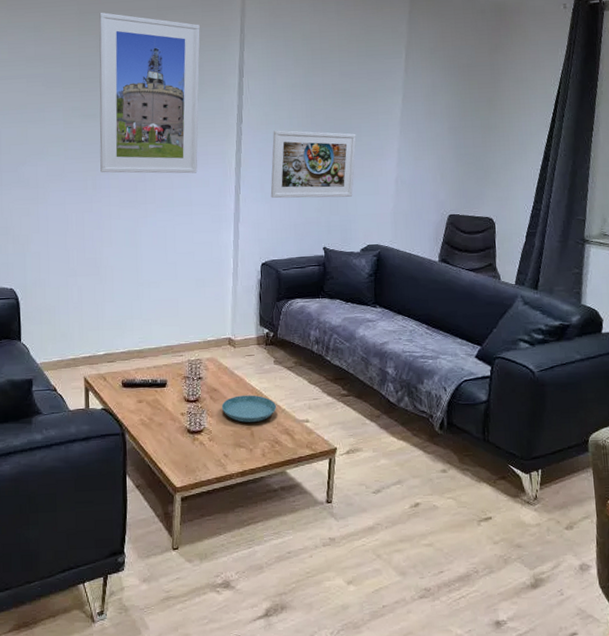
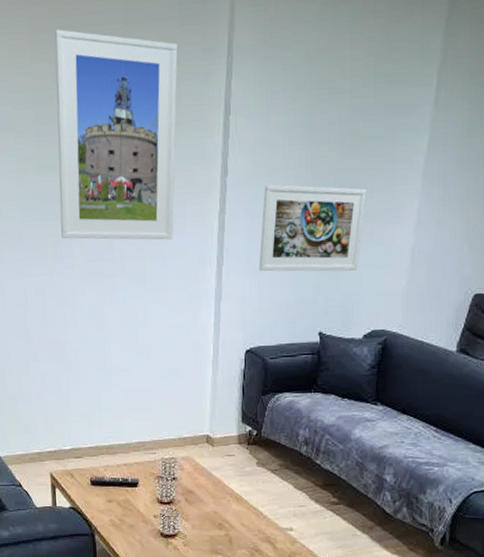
saucer: present [221,395,277,423] -> none [197,499,258,528]

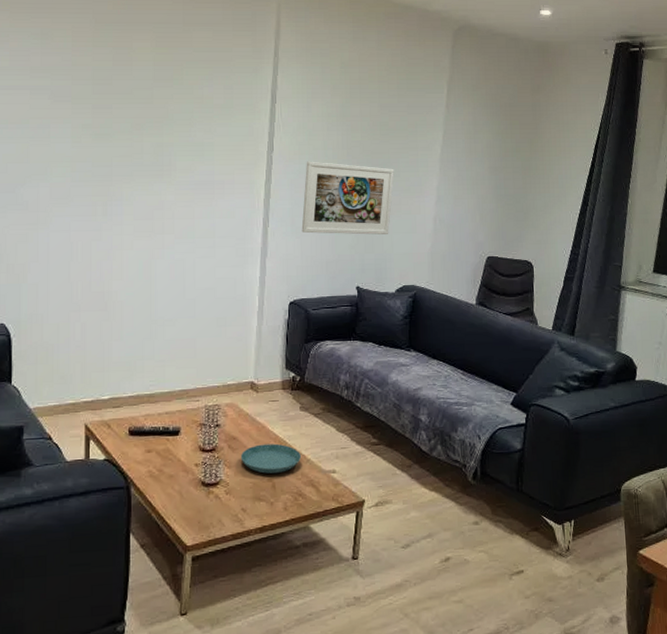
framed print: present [55,29,178,240] -> none [113,23,230,203]
saucer: none [197,499,258,528] -> present [240,443,302,474]

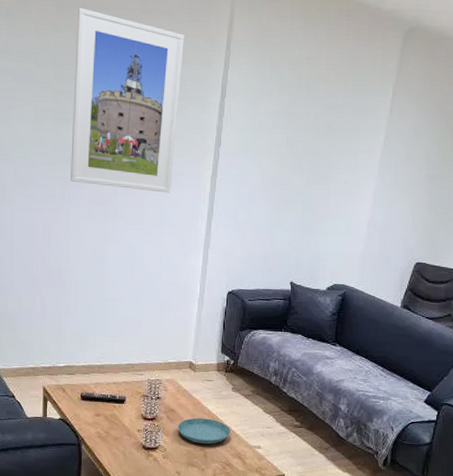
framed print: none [113,23,230,203] -> present [70,7,184,193]
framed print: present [301,161,394,235] -> none [243,157,334,234]

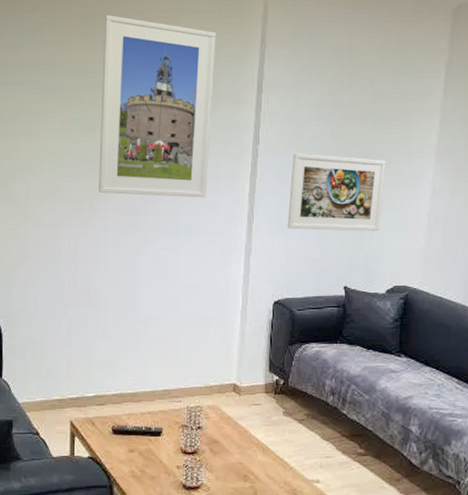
saucer: present [177,418,231,444] -> none [222,449,285,480]
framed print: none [243,157,334,234] -> present [287,153,386,231]

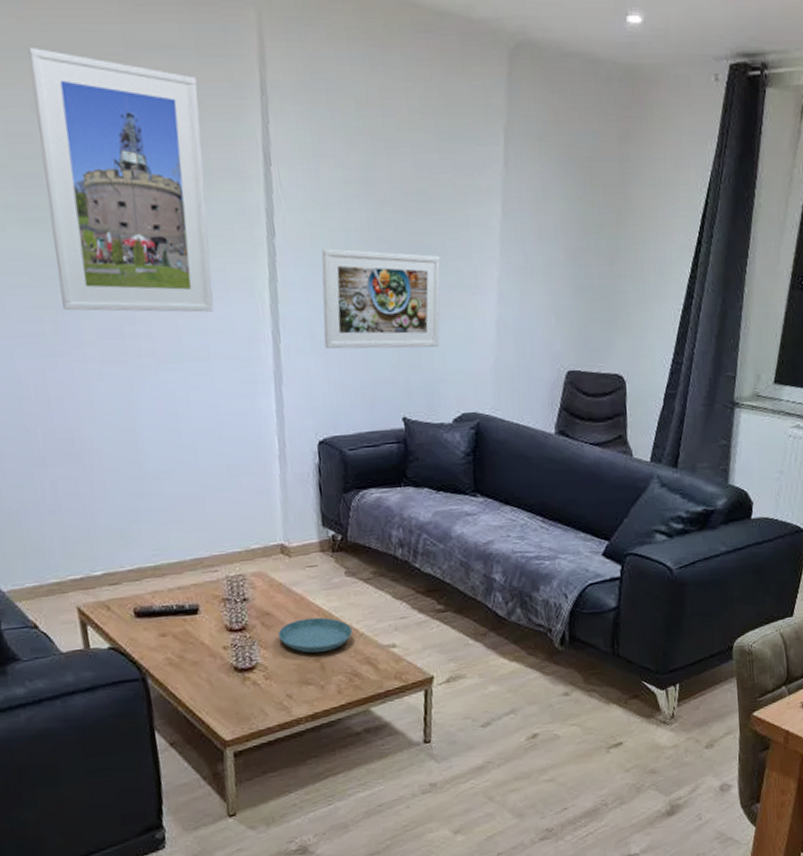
saucer: none [222,449,285,480] -> present [277,617,353,653]

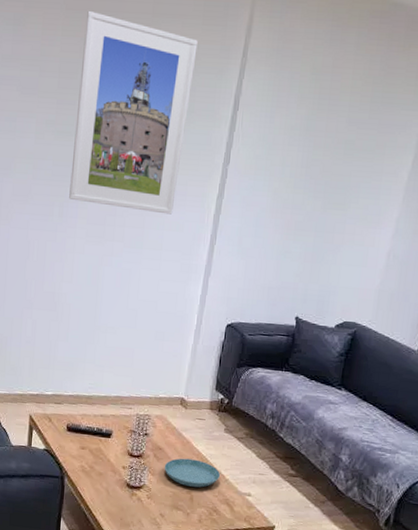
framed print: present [321,248,441,349] -> none [247,177,353,265]

